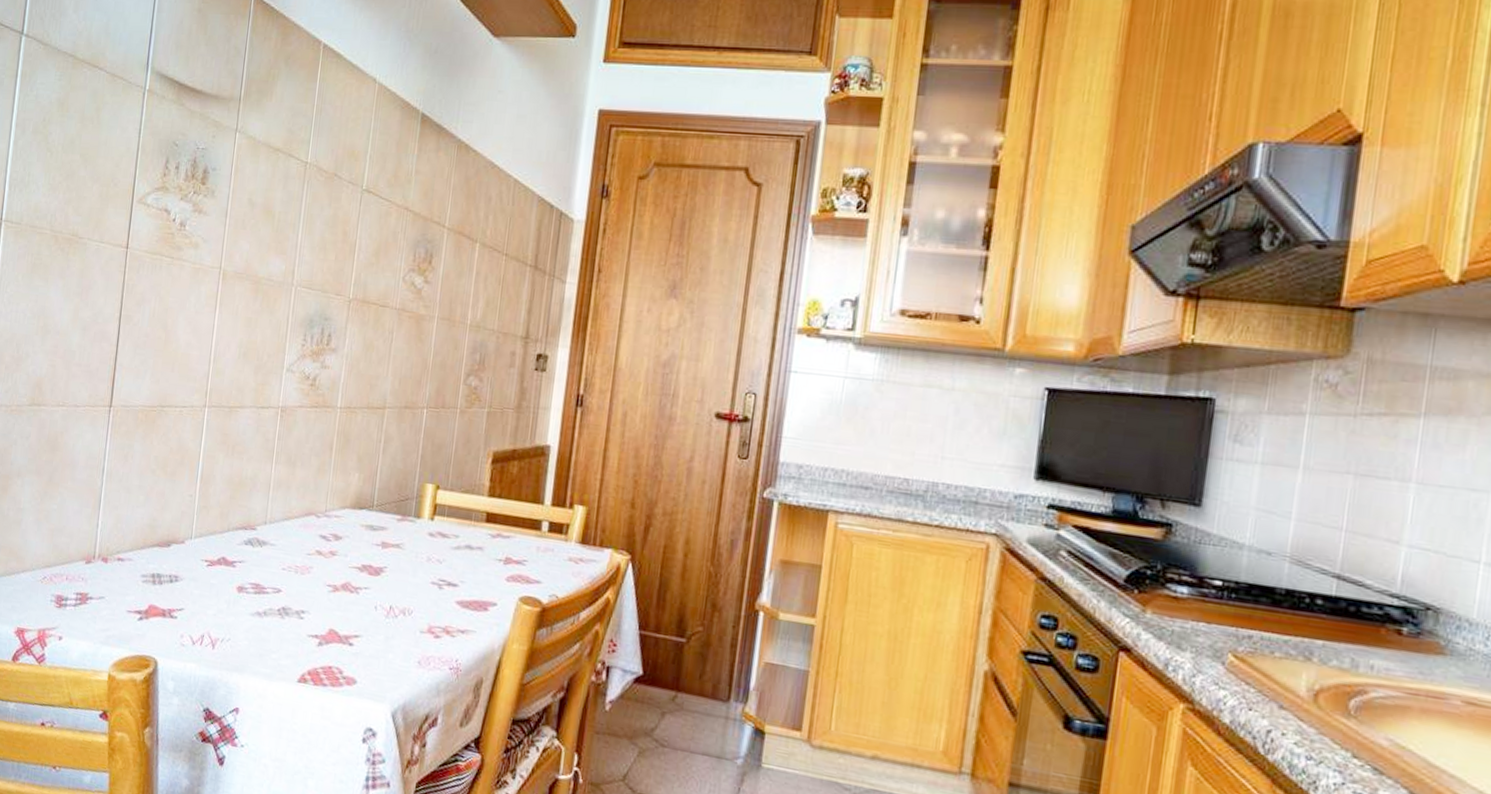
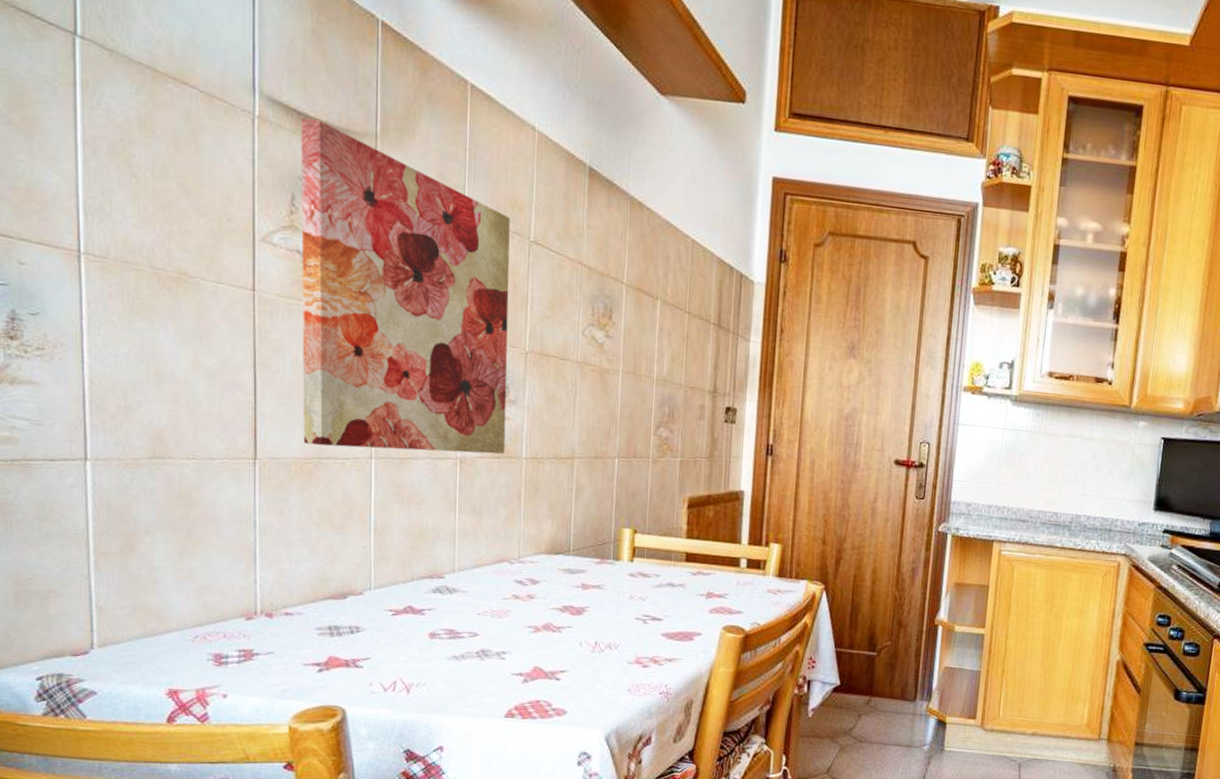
wall art: none [151,89,347,403] -> present [300,118,510,454]

